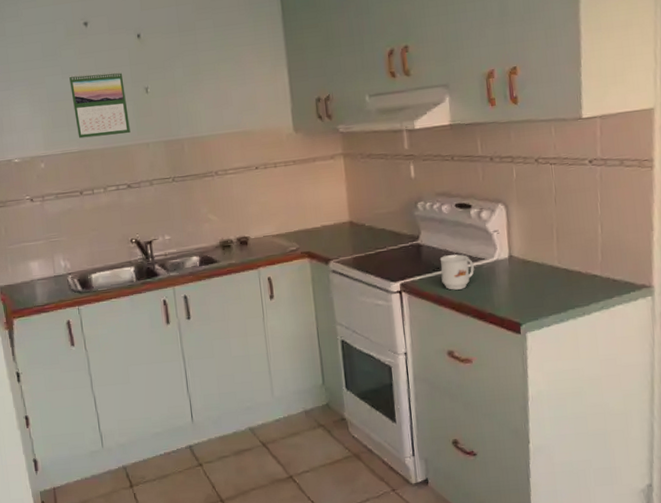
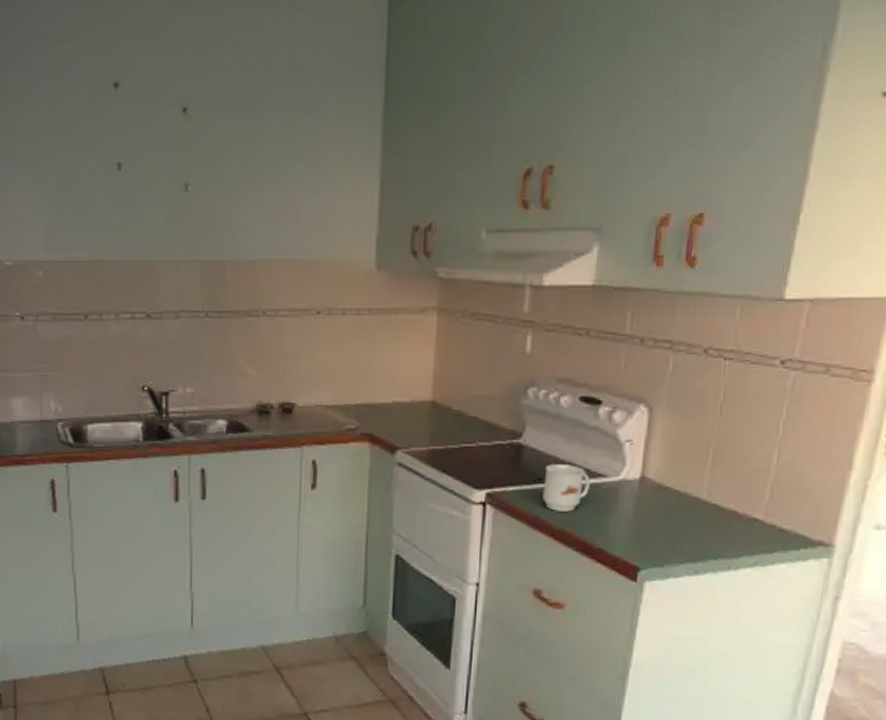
calendar: present [69,71,130,139] -> none [87,154,159,245]

